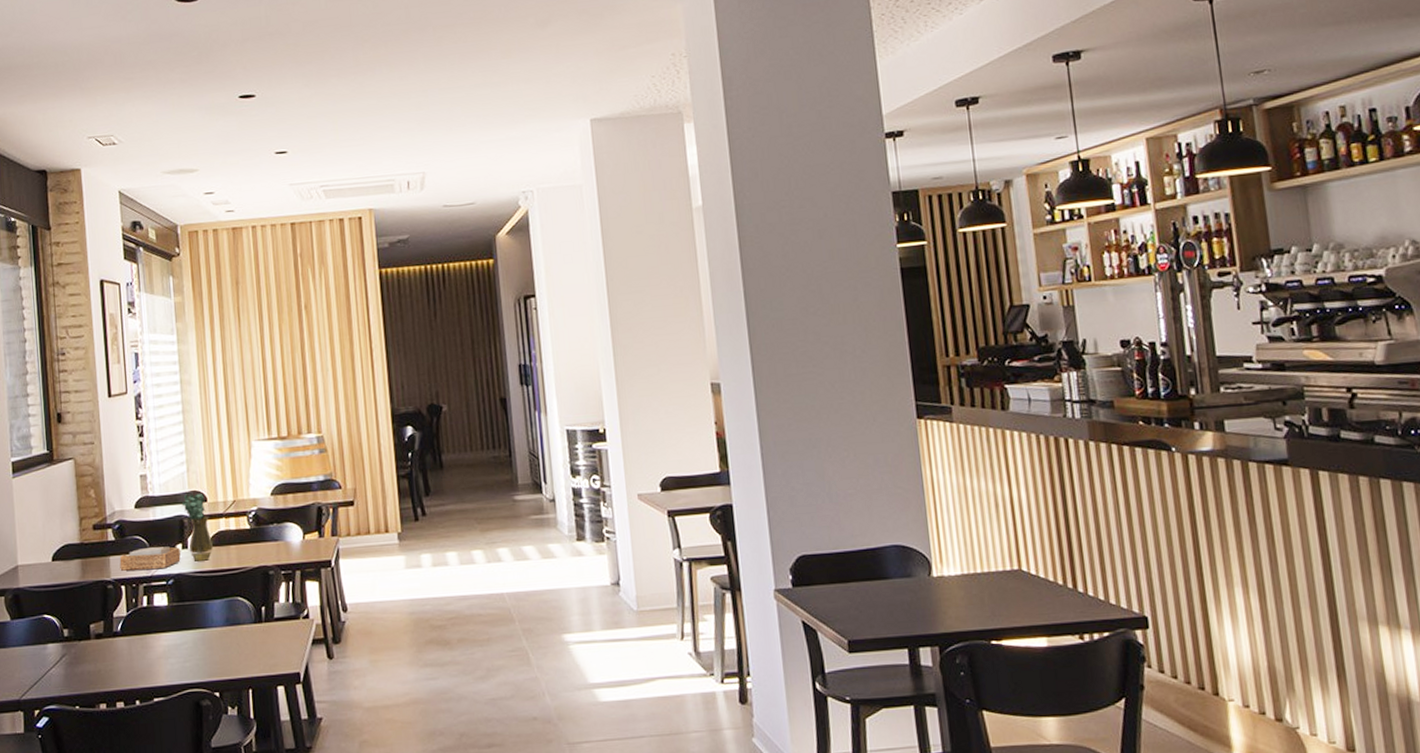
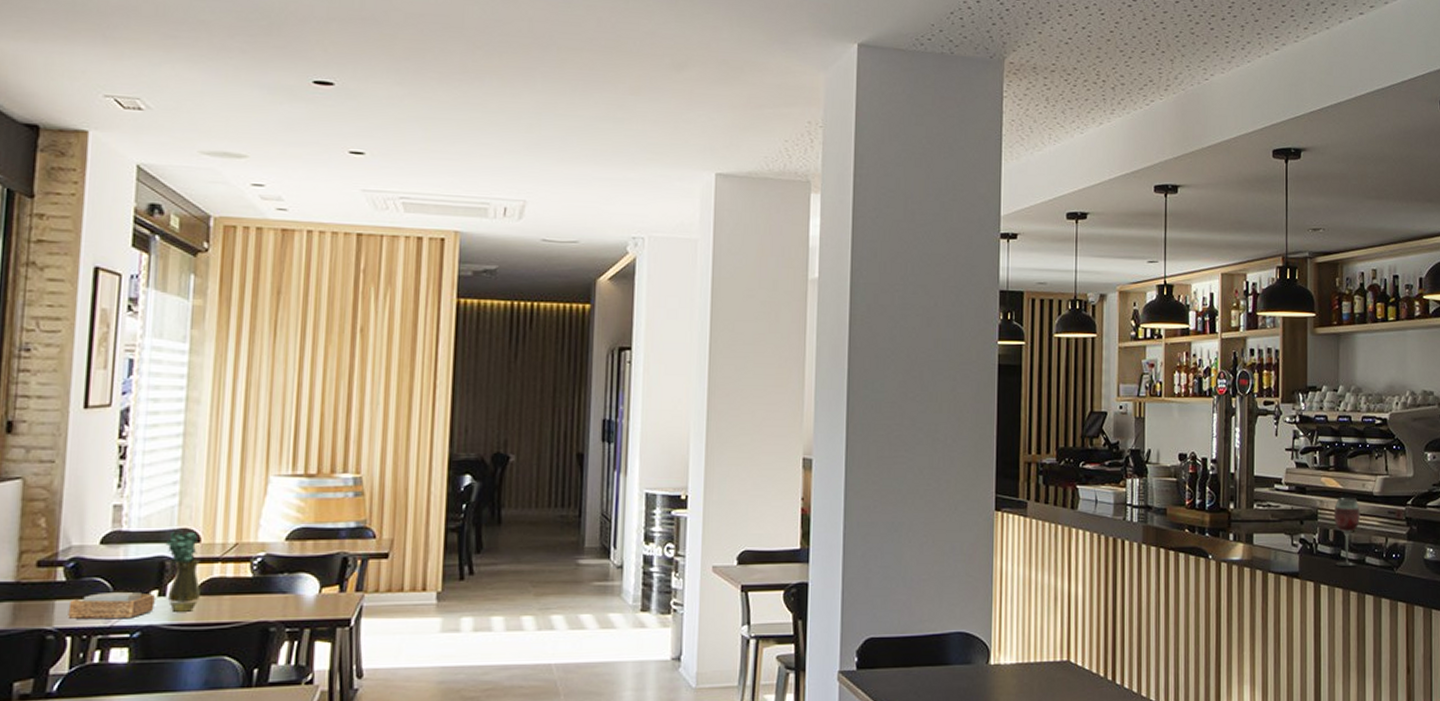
wineglass: none [1324,369,1366,450] -> present [1333,497,1361,567]

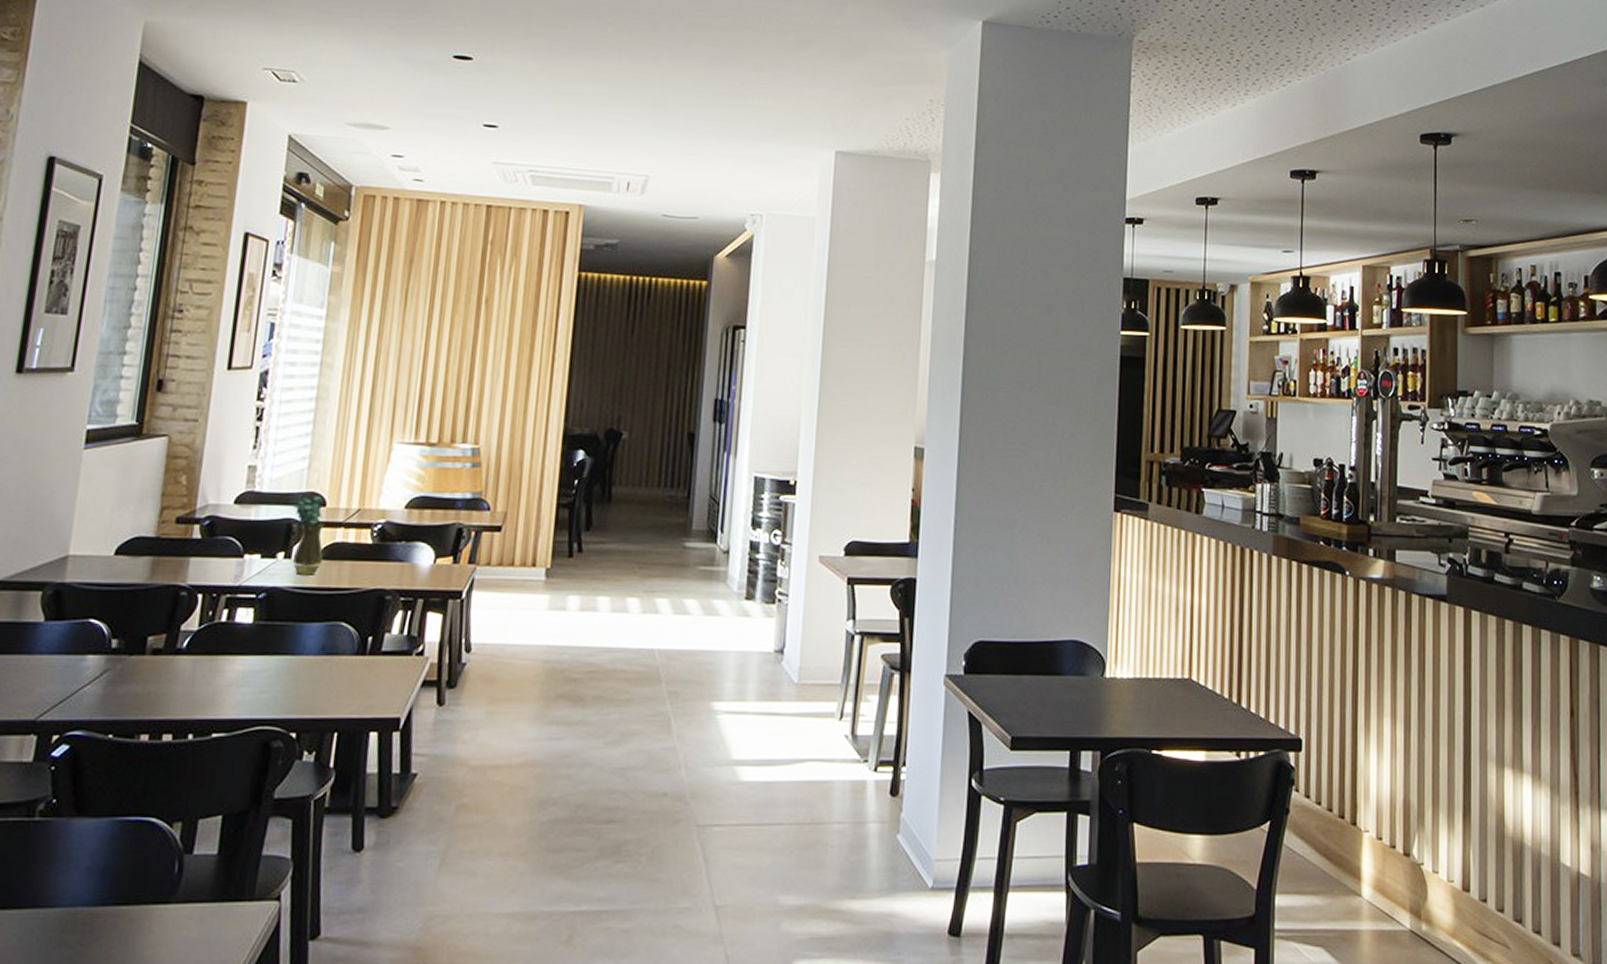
napkin holder: present [68,592,155,620] -> none [200,552,281,580]
wineglass: present [1333,497,1361,567] -> none [1486,514,1517,593]

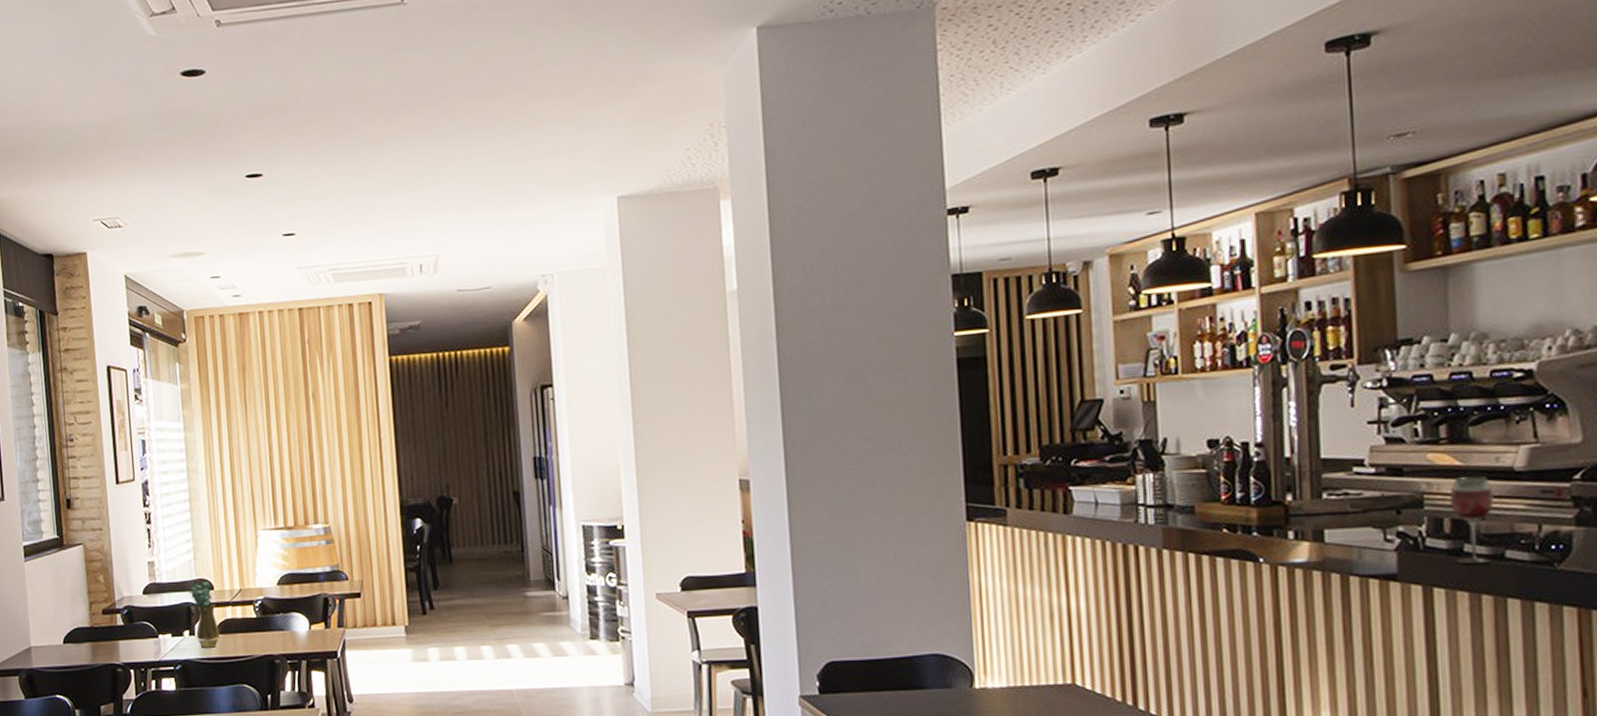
wineglass: none [1486,514,1517,593] -> present [1449,475,1495,565]

